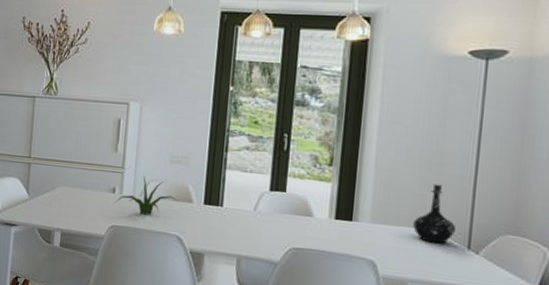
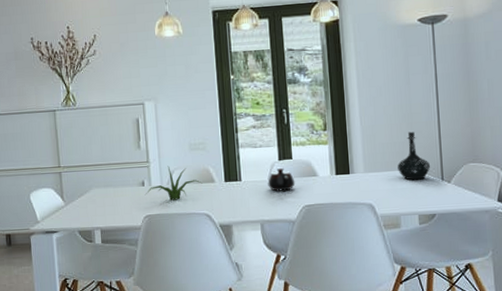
teapot: none [252,199,285,227] -> present [267,167,295,192]

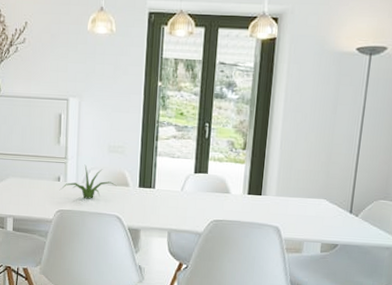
teapot: present [267,167,295,192] -> none [180,180,207,204]
bottle: present [397,131,431,181] -> none [309,161,342,210]

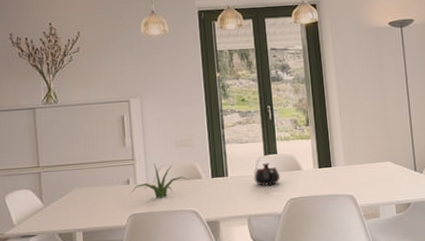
teapot: none [180,180,207,204] -> present [254,162,281,186]

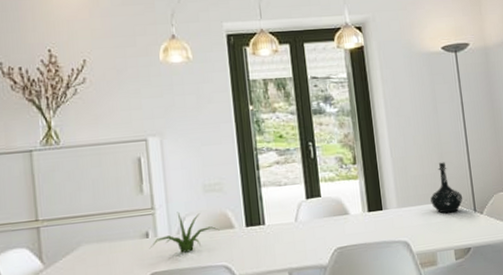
teapot: present [254,162,281,186] -> none [295,206,326,234]
bottle: none [375,126,405,172] -> present [430,162,463,214]

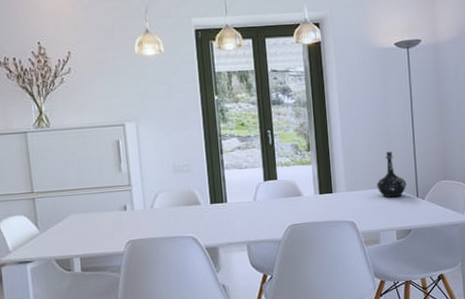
plant: present [149,212,220,253] -> none [127,189,188,225]

